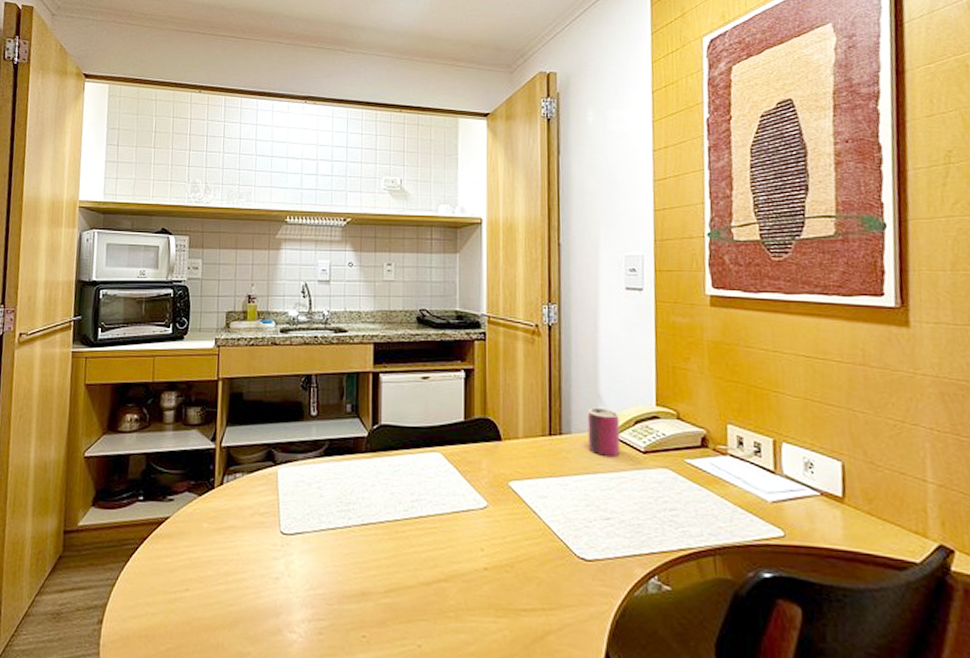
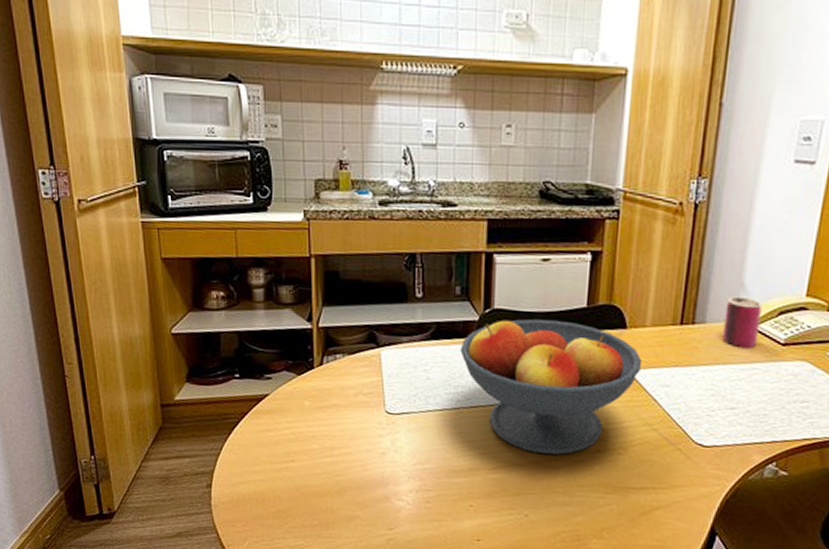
fruit bowl: none [351,433,519,575] -> present [460,318,643,455]

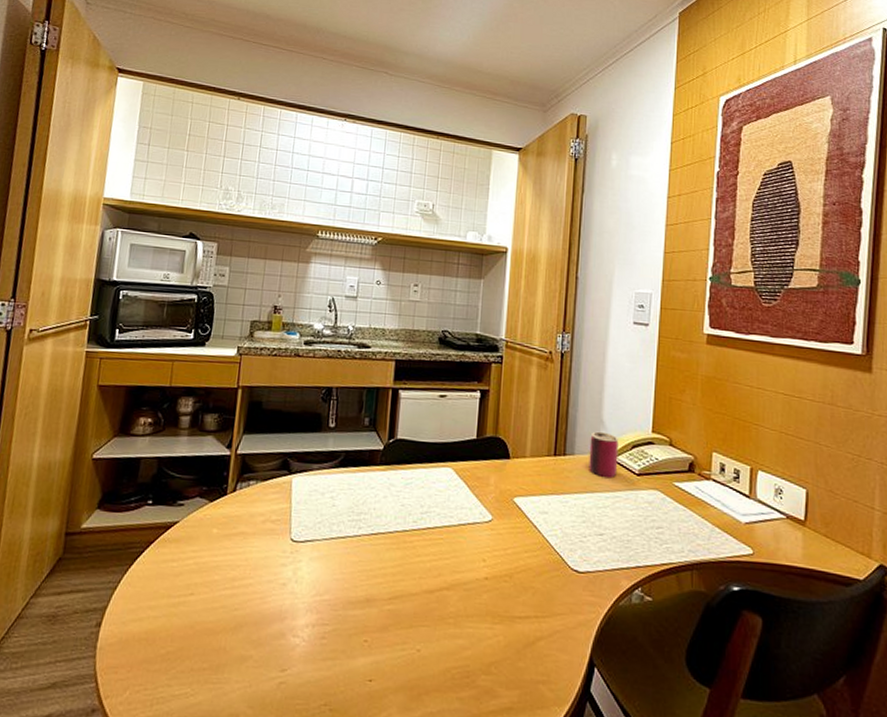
fruit bowl: present [460,318,643,455] -> none [365,448,524,583]

